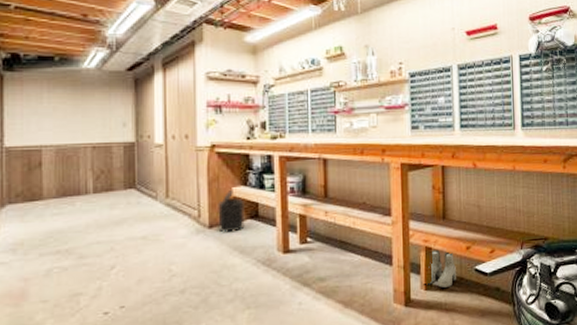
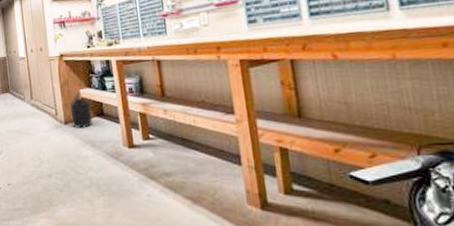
boots: present [428,249,456,289] -> none [286,151,325,195]

